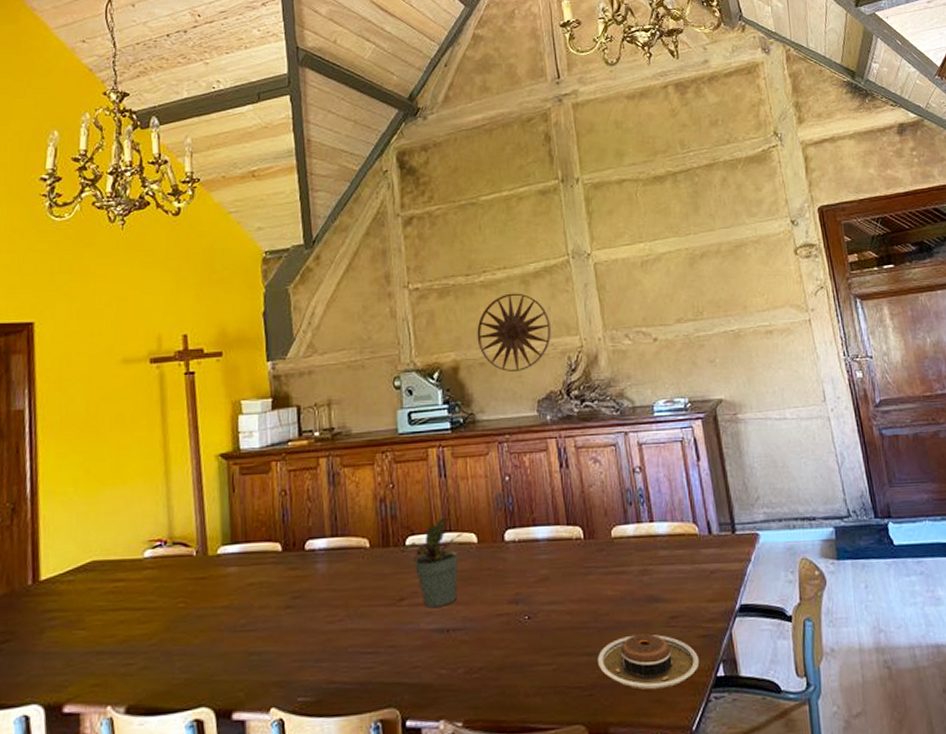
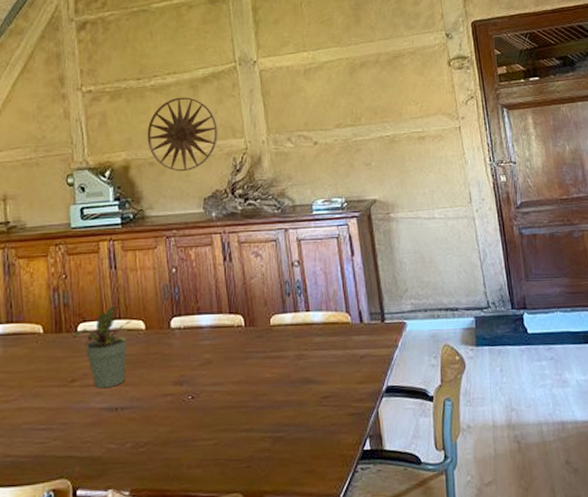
plate: present [598,634,700,690] -> none [255,412,348,462]

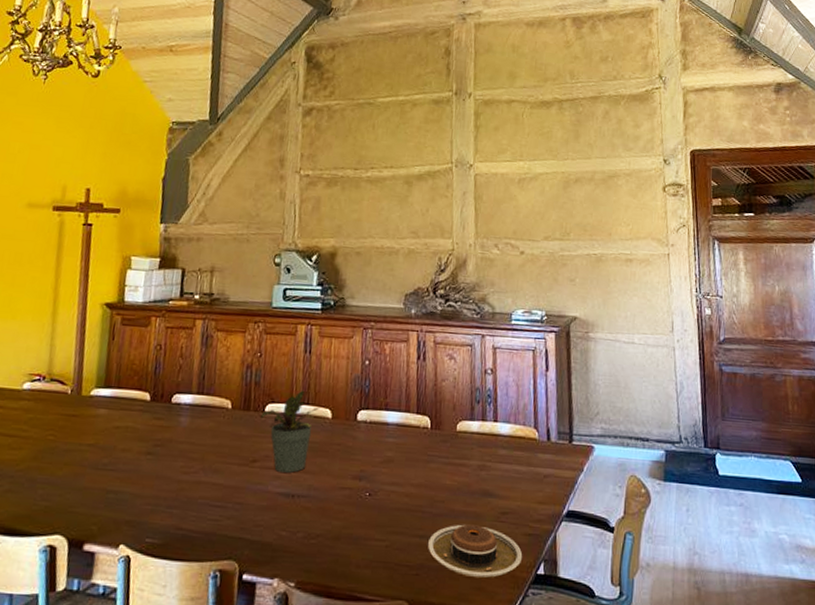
wall art: present [147,97,219,171] -> none [357,191,428,265]
plate: none [255,412,348,462] -> present [428,524,523,579]

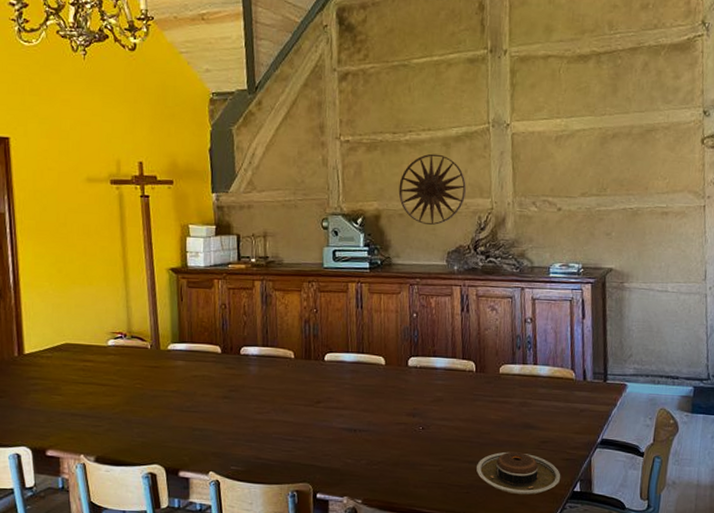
potted plant: present [261,390,321,473] -> none [321,341,374,412]
wall art: none [357,191,428,265] -> present [398,153,467,225]

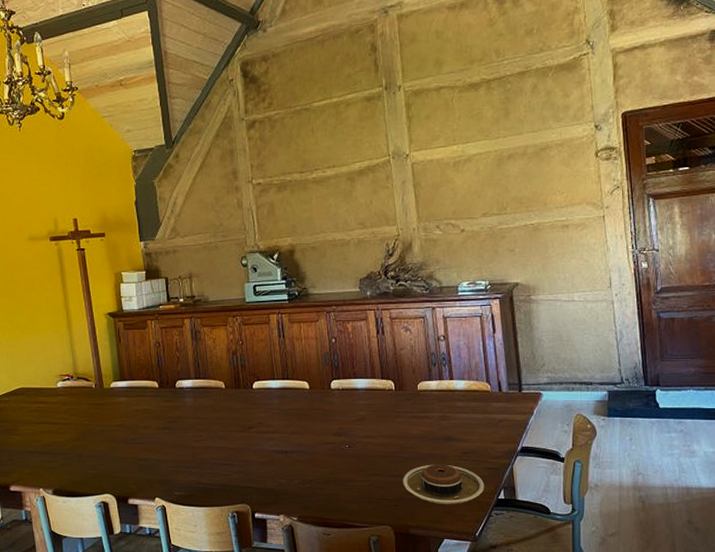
wall art: present [398,153,467,225] -> none [309,188,373,255]

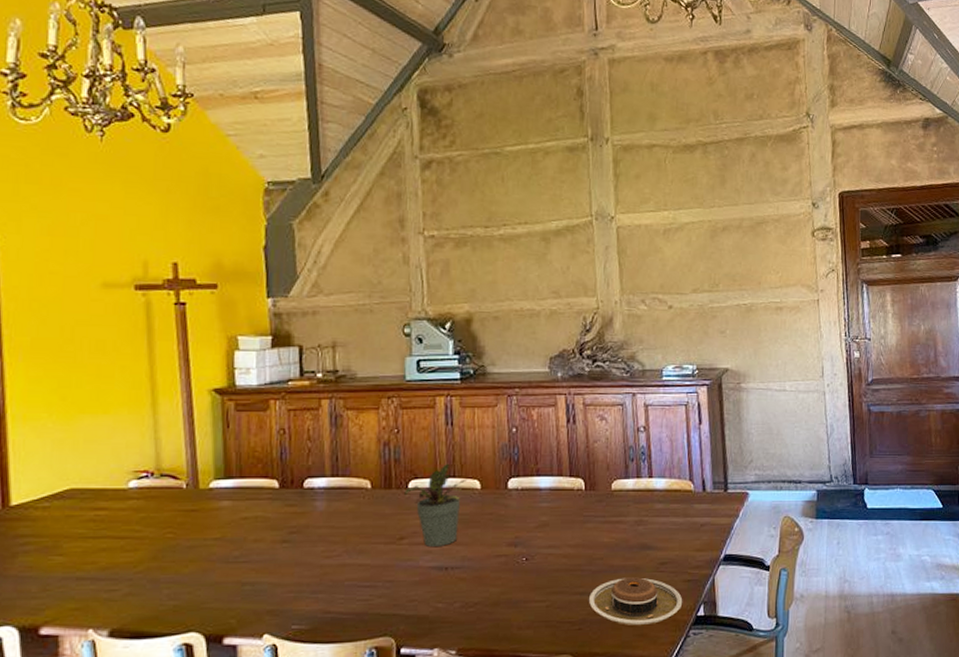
potted plant: none [250,368,299,434] -> present [404,463,468,546]

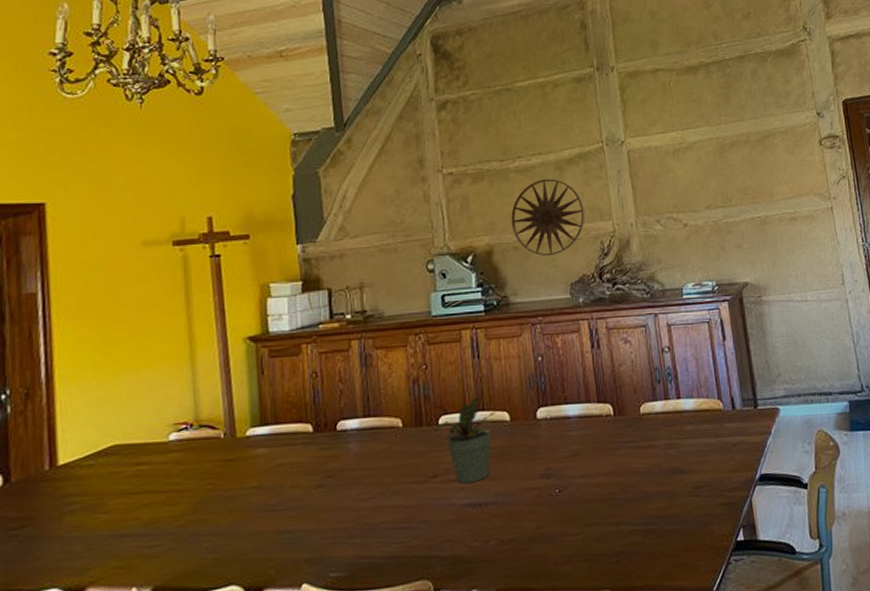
wall art: none [492,249,569,328] -> present [511,179,585,255]
plate: present [589,577,683,626] -> none [625,503,721,555]

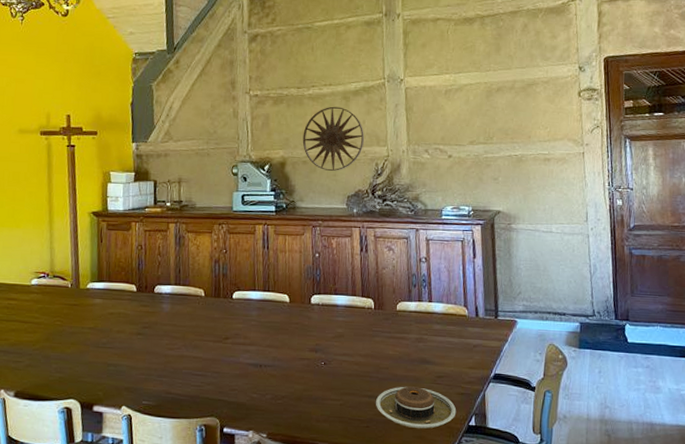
potted plant: present [435,396,497,483] -> none [230,279,279,347]
plate: none [625,503,721,555] -> present [376,386,457,429]

